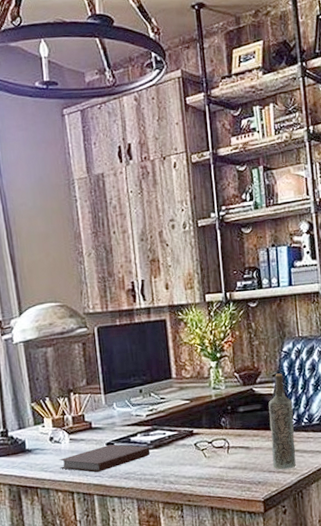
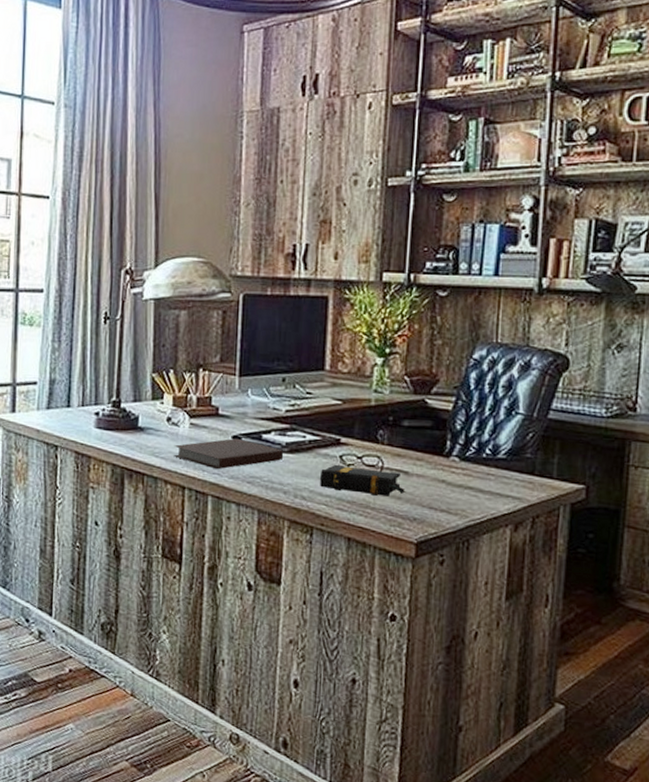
book: none [181,448,249,472] -> present [319,464,405,497]
bottle: present [268,373,296,470] -> none [435,385,475,510]

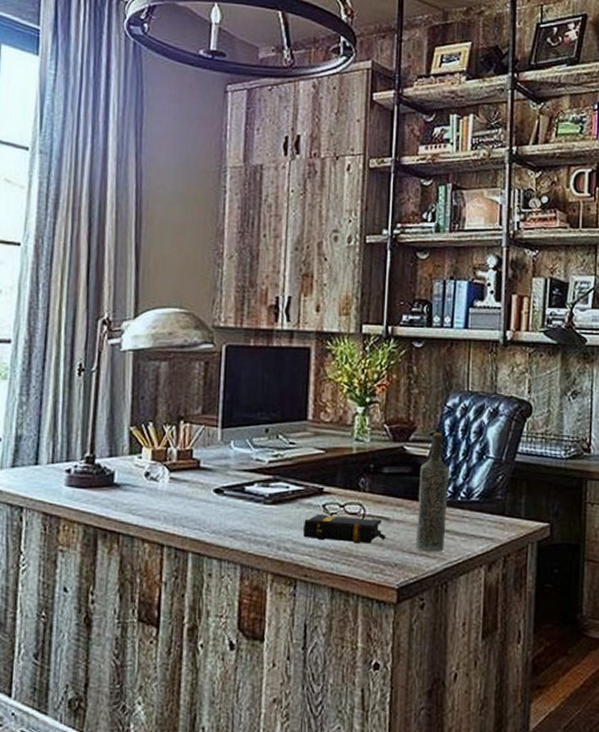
notebook: present [173,438,284,470] -> none [152,491,267,525]
bottle: none [435,385,475,510] -> present [415,432,450,553]

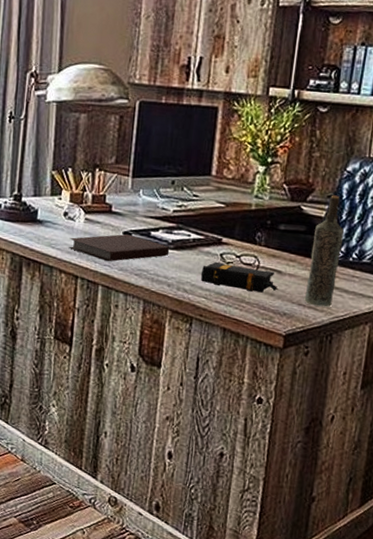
notebook: none [152,491,267,525] -> present [68,234,170,262]

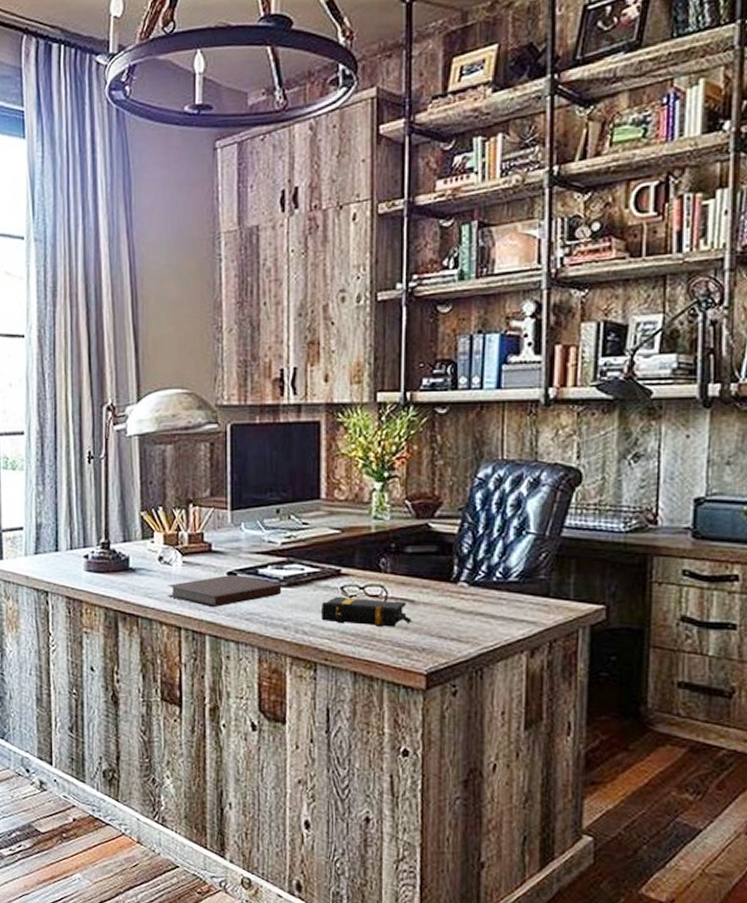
bottle: present [304,195,345,307] -> none [444,507,484,637]

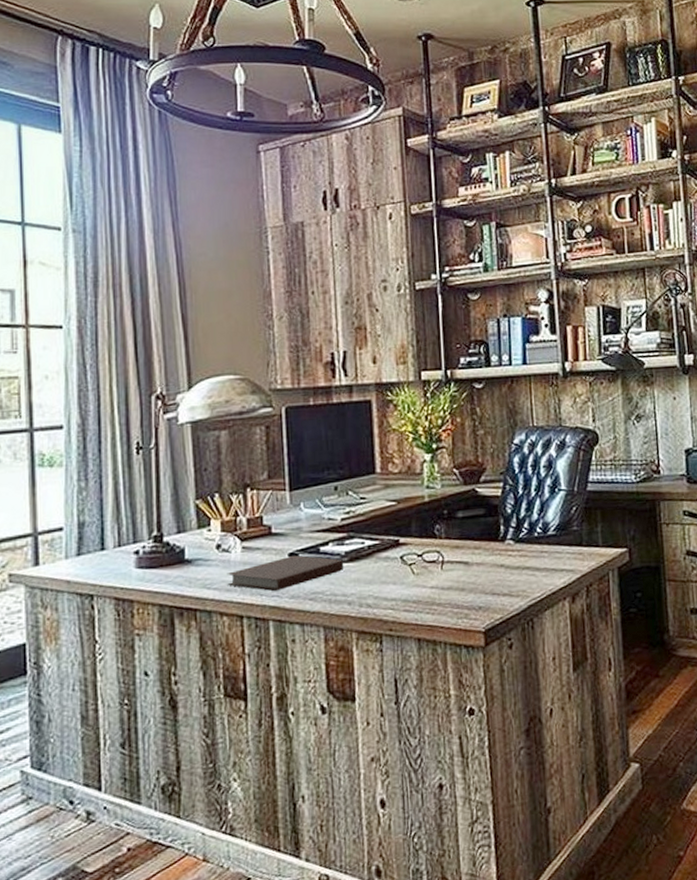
book: present [320,596,411,627] -> none [382,564,467,593]

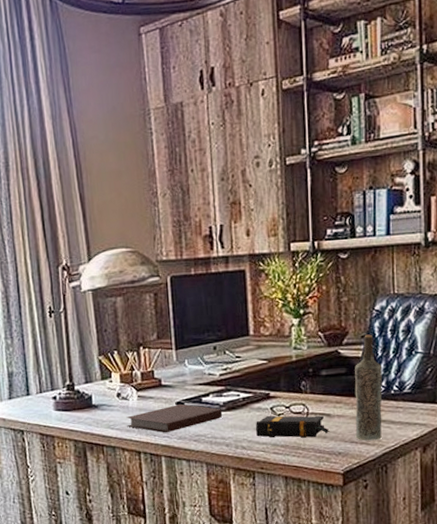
book: none [382,564,467,593] -> present [255,415,329,438]
bottle: none [494,470,526,592] -> present [355,334,383,441]

